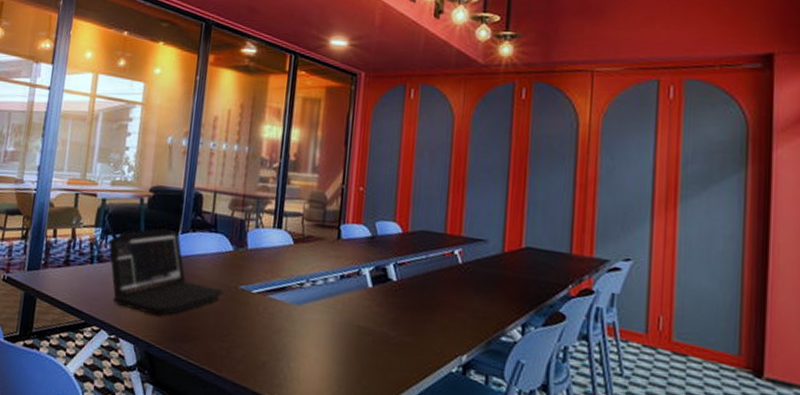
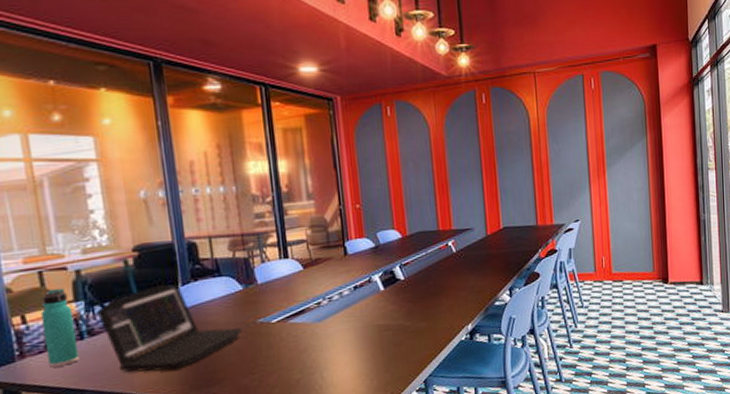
thermos bottle: none [62,211,92,285] -> present [40,288,79,368]

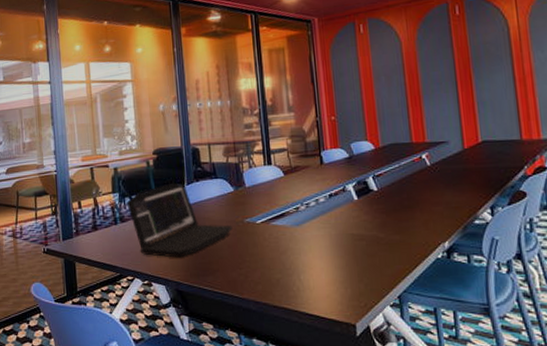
thermos bottle: present [40,288,79,368] -> none [90,181,113,245]

